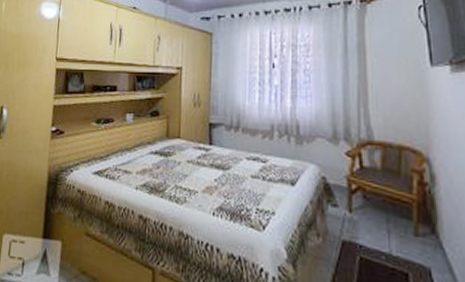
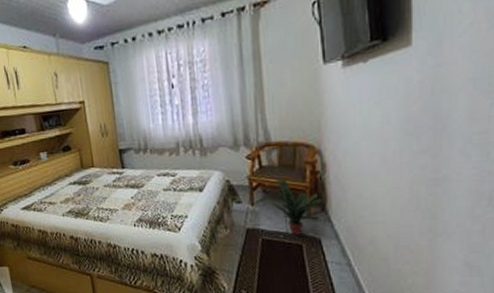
potted plant: none [373,185,434,260] -> present [272,179,324,235]

